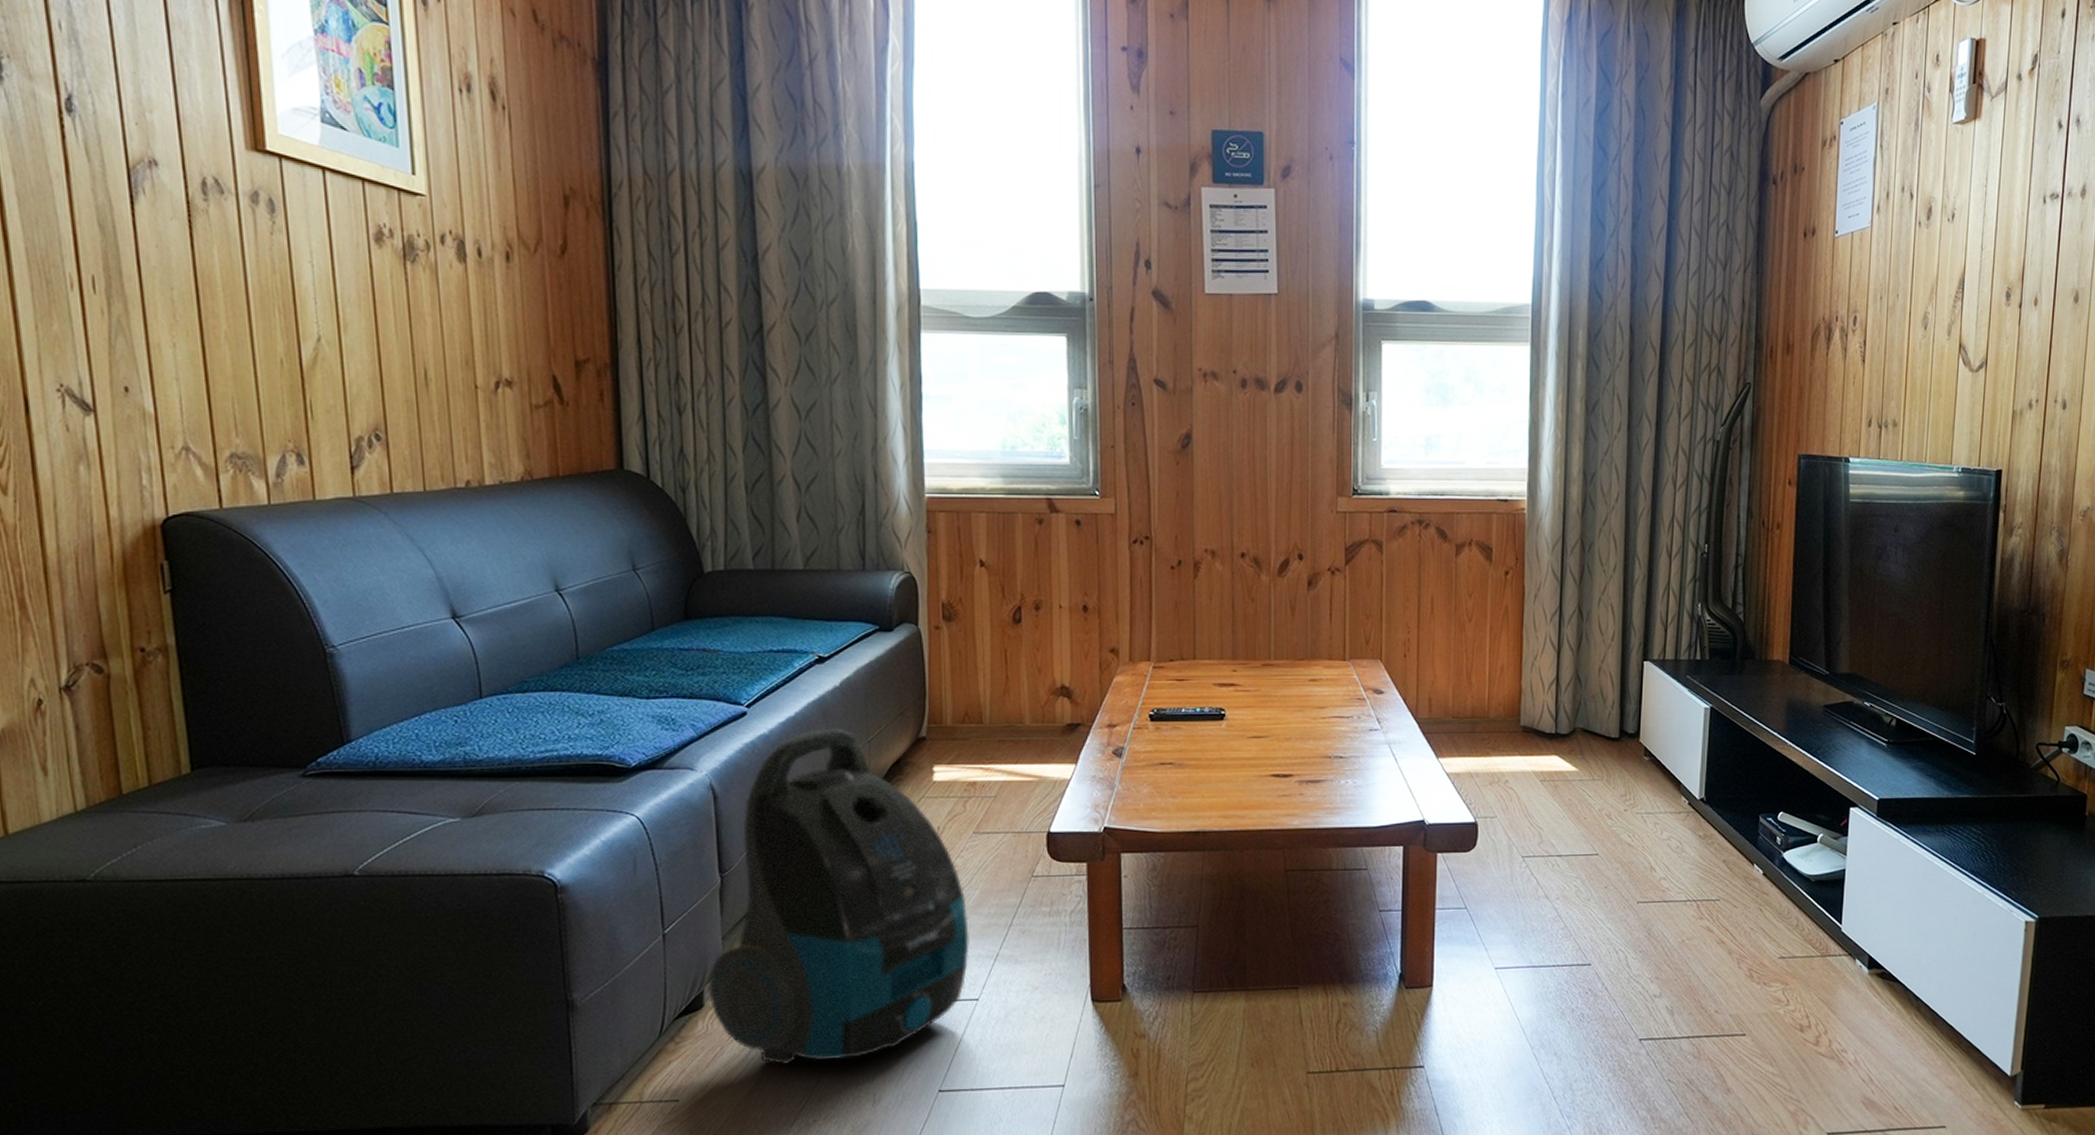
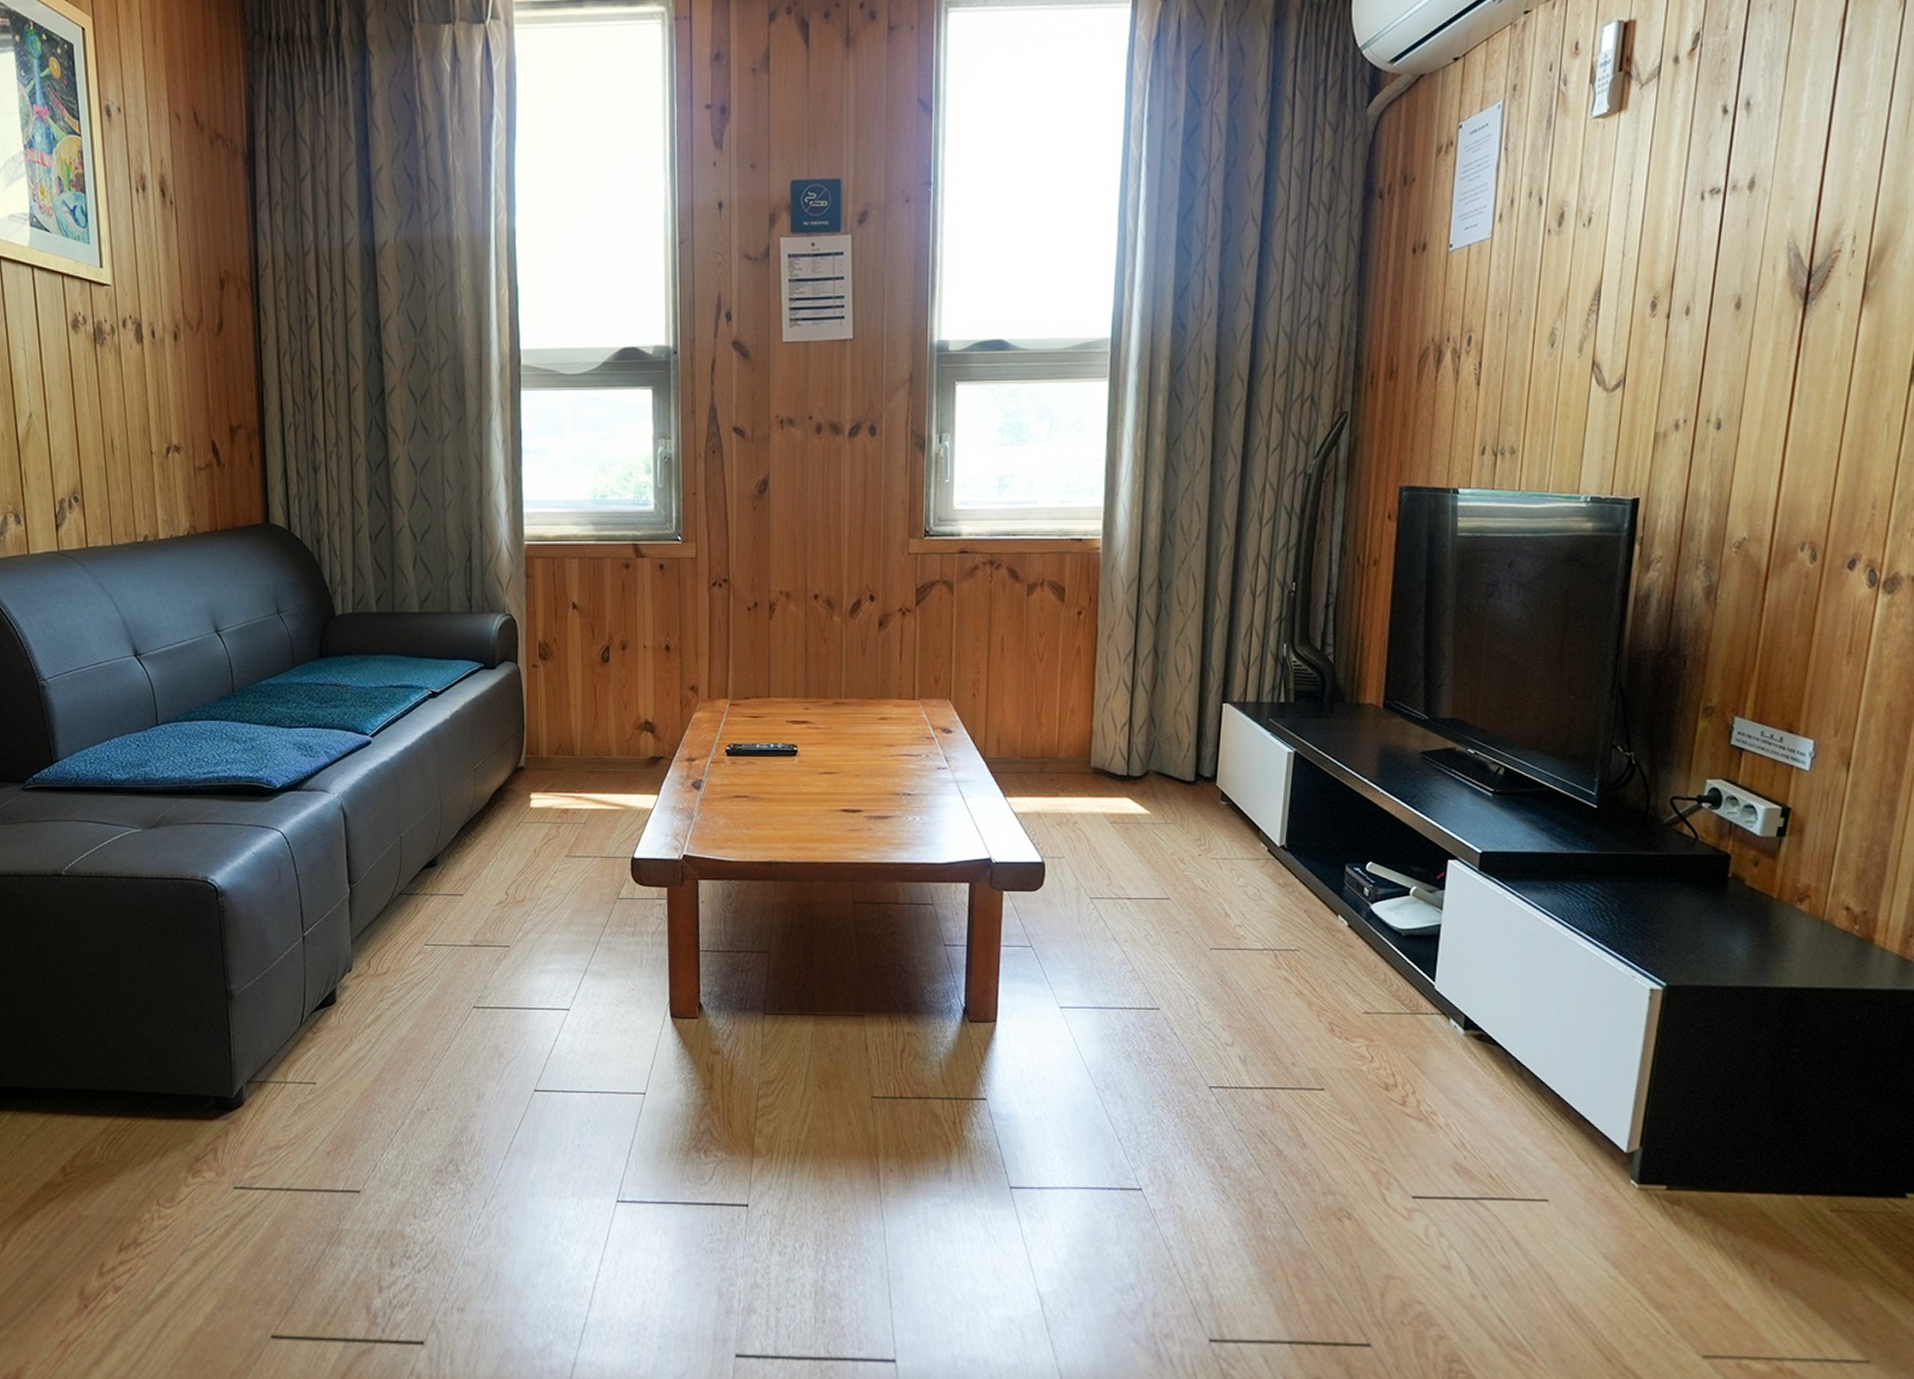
vacuum cleaner: present [708,728,969,1064] -> none [339,757,562,1057]

